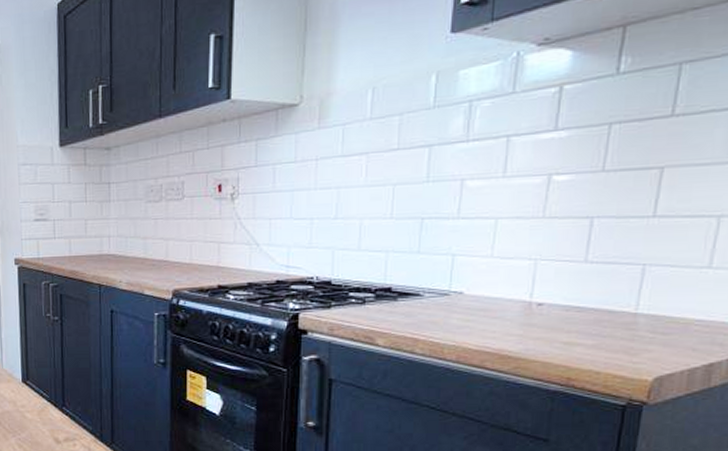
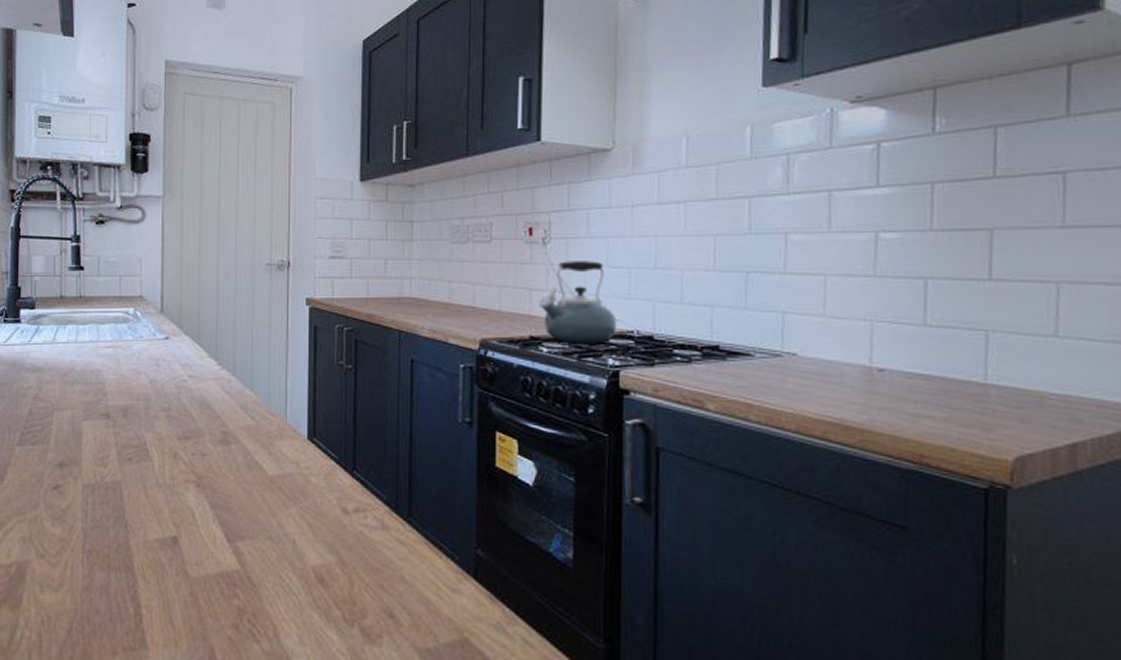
kettle: none [226,213,298,291] -> present [538,261,617,344]

